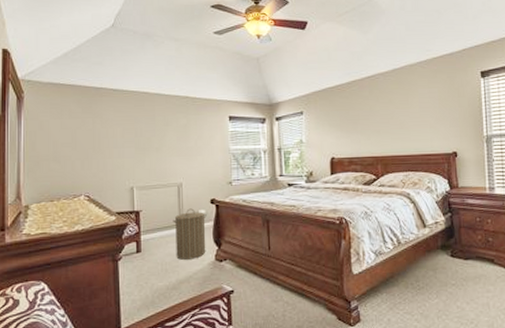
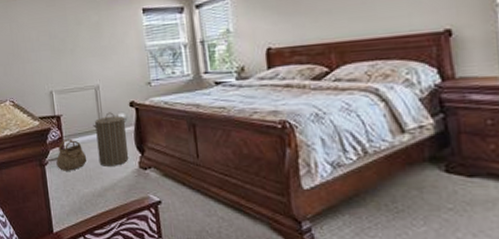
basket: none [131,233,164,266] -> present [56,139,87,171]

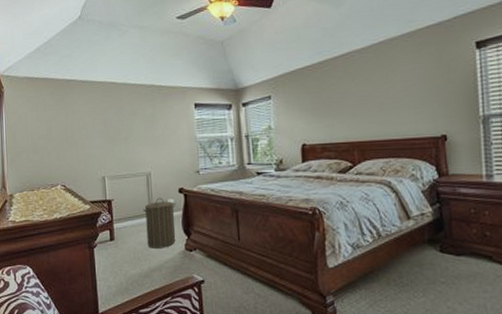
basket: present [56,139,87,171] -> none [105,222,136,253]

